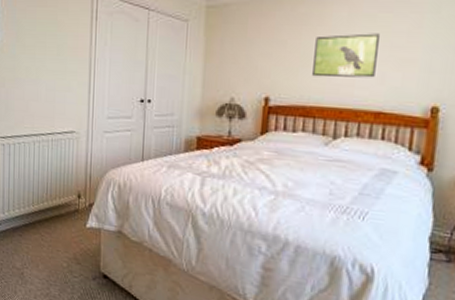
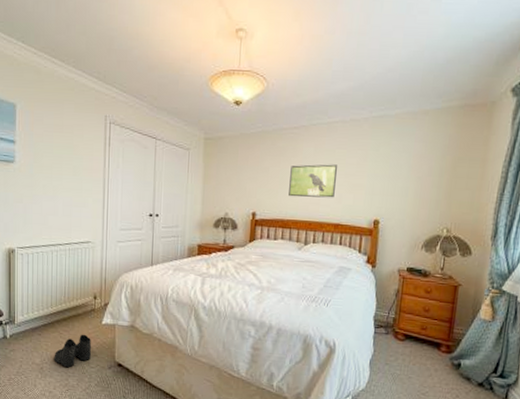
boots: none [35,237,75,275] -> present [54,334,92,368]

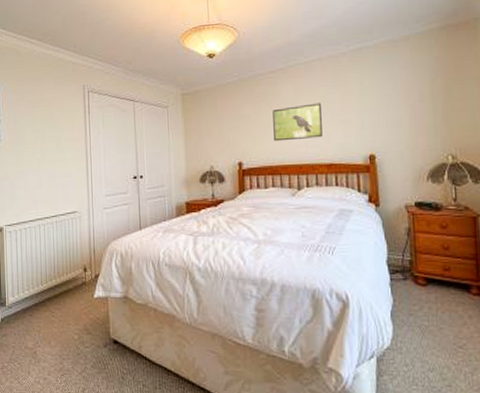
boots: present [54,334,92,368] -> none [47,310,86,350]

